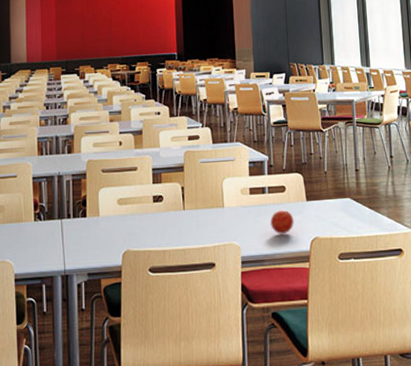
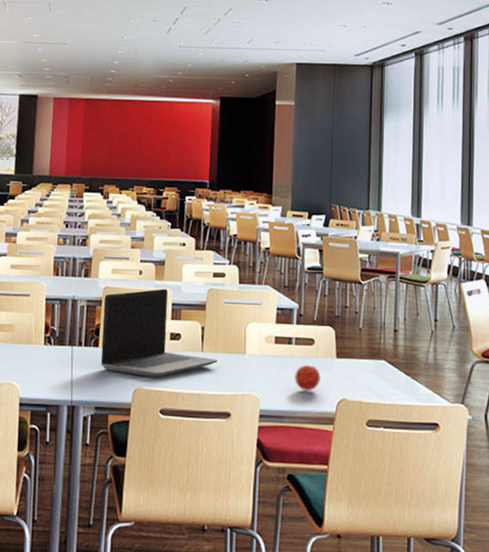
laptop computer: none [88,156,199,240] -> present [100,289,217,378]

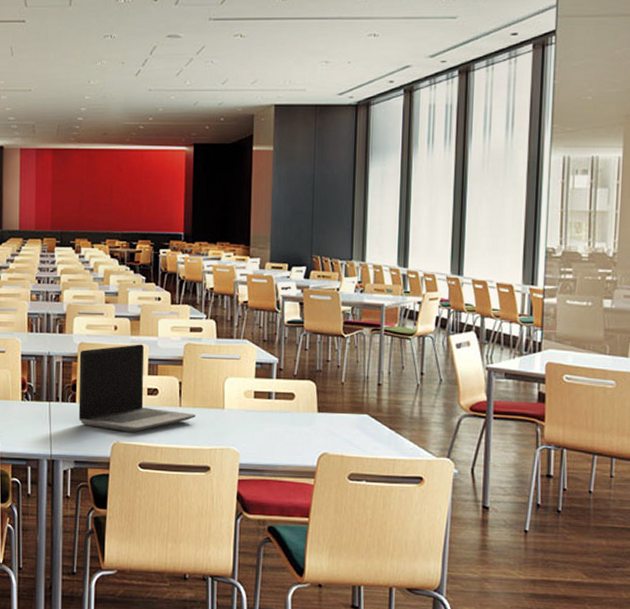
apple: present [295,364,321,391] -> none [275,419,301,445]

